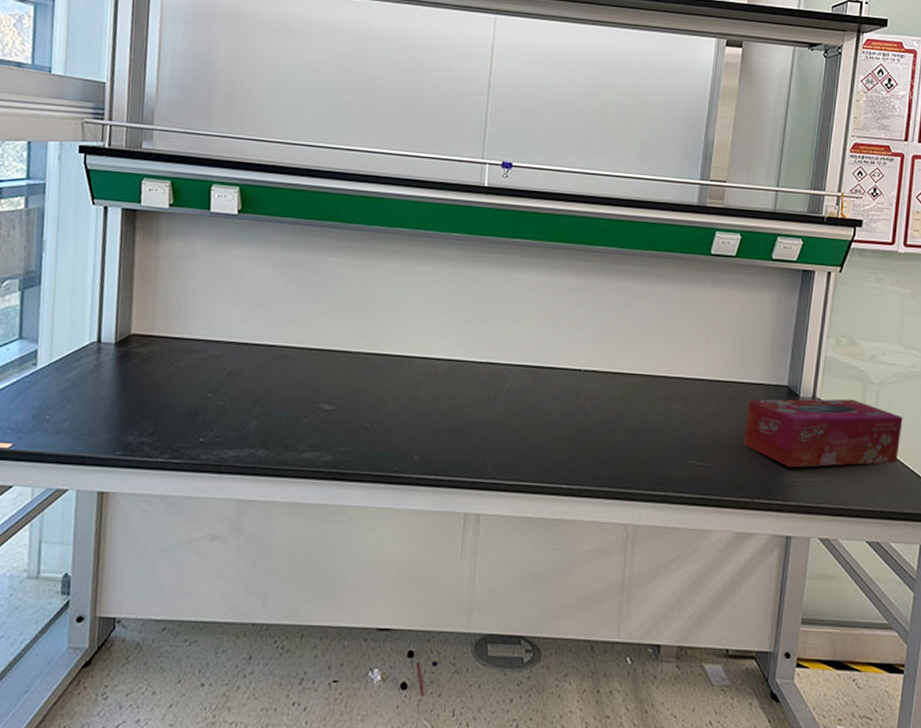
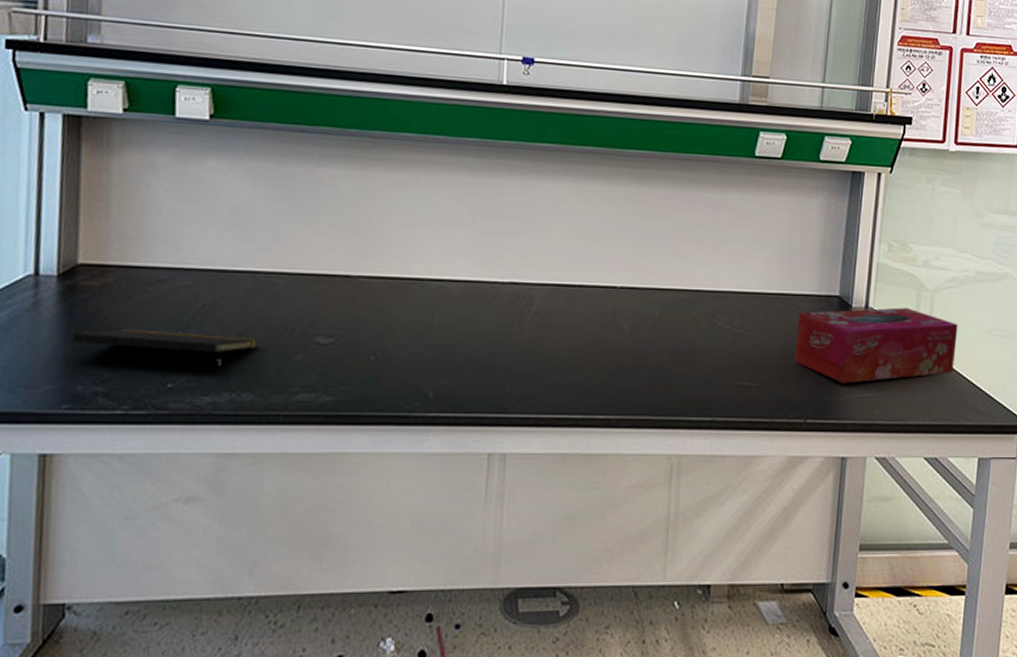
notepad: none [125,390,274,430] -> present [71,329,258,372]

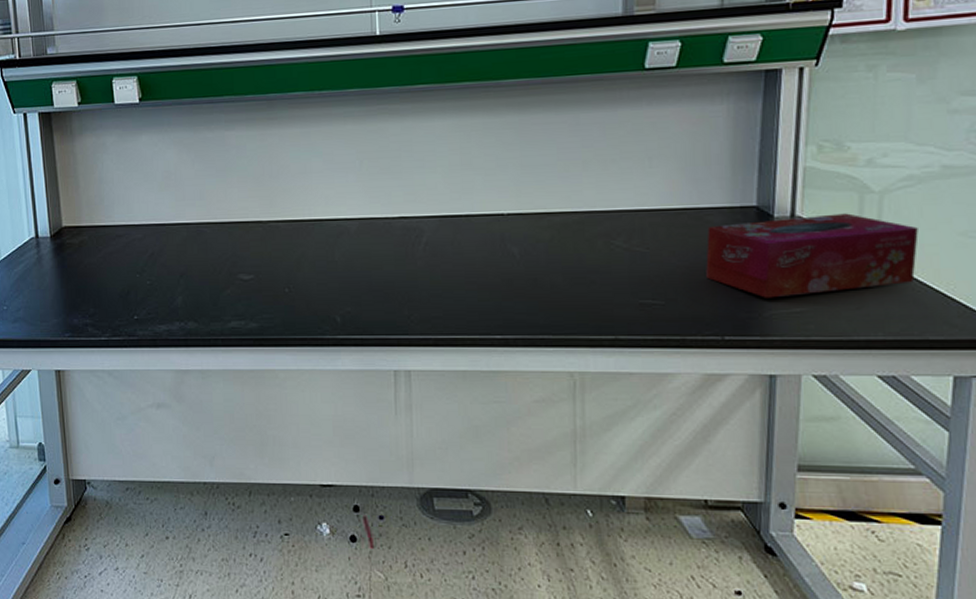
notepad: present [71,329,258,372] -> none [65,274,196,306]

